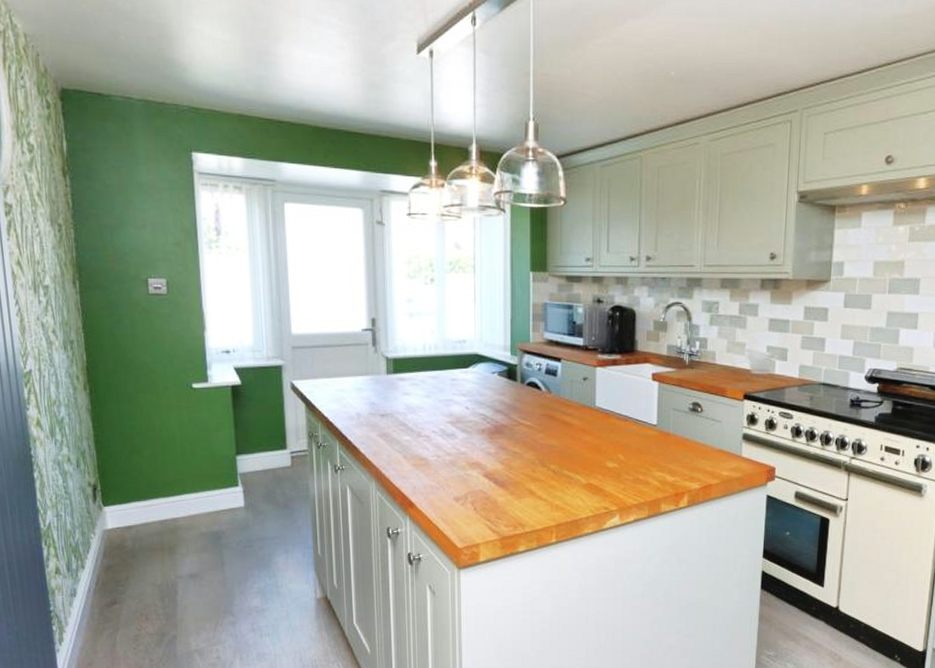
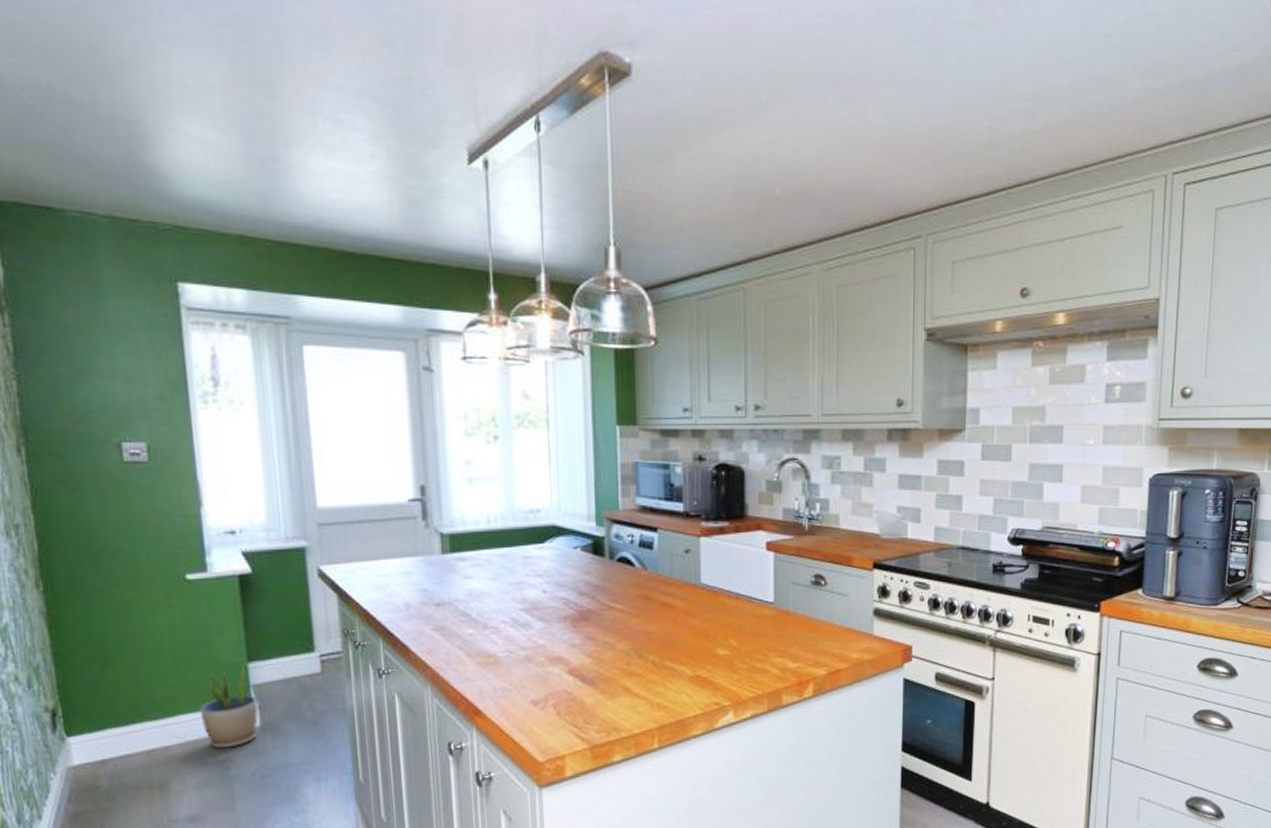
potted plant: none [200,453,243,522] -> present [199,659,258,749]

